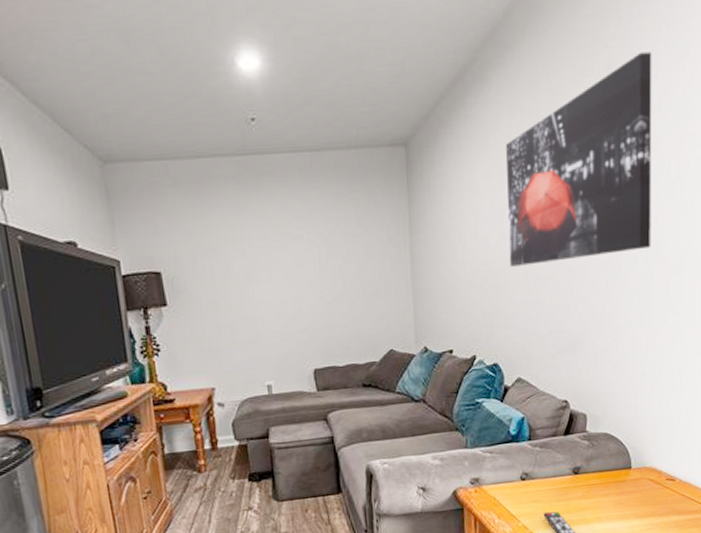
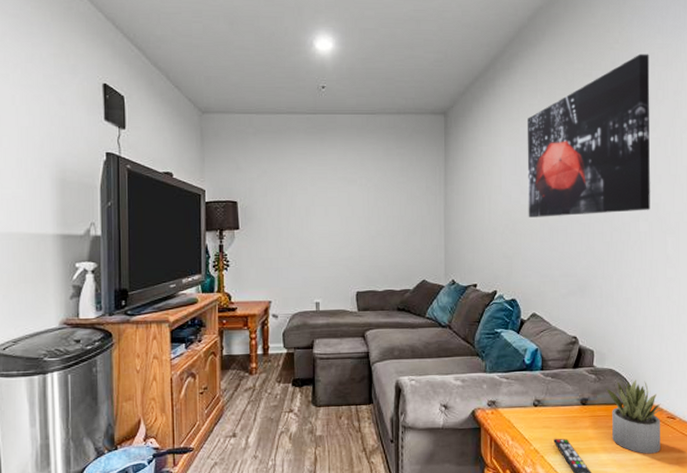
succulent plant: none [600,442,661,520] -> present [606,379,662,454]

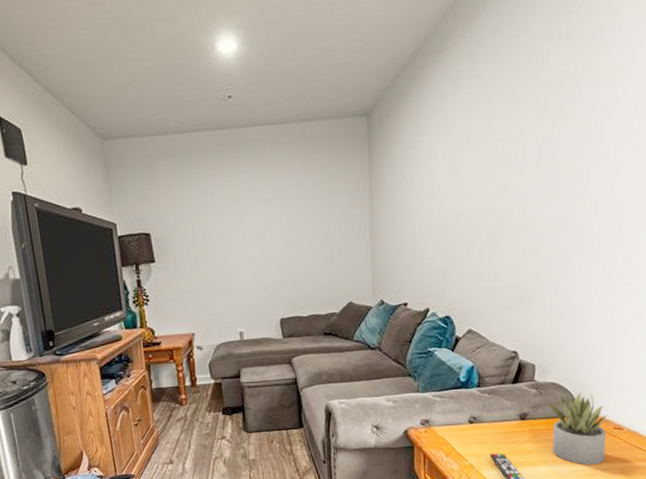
wall art: present [527,54,650,218] -> none [463,14,615,226]

